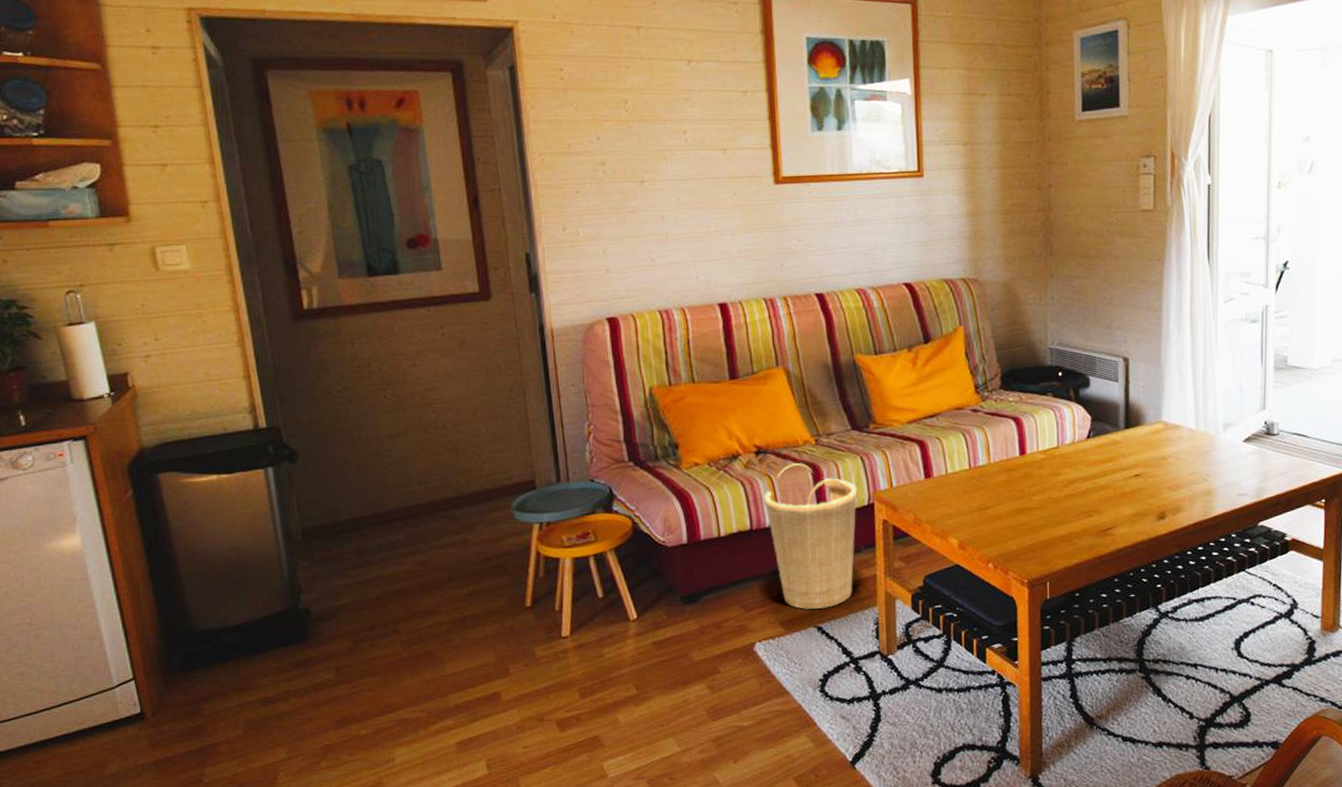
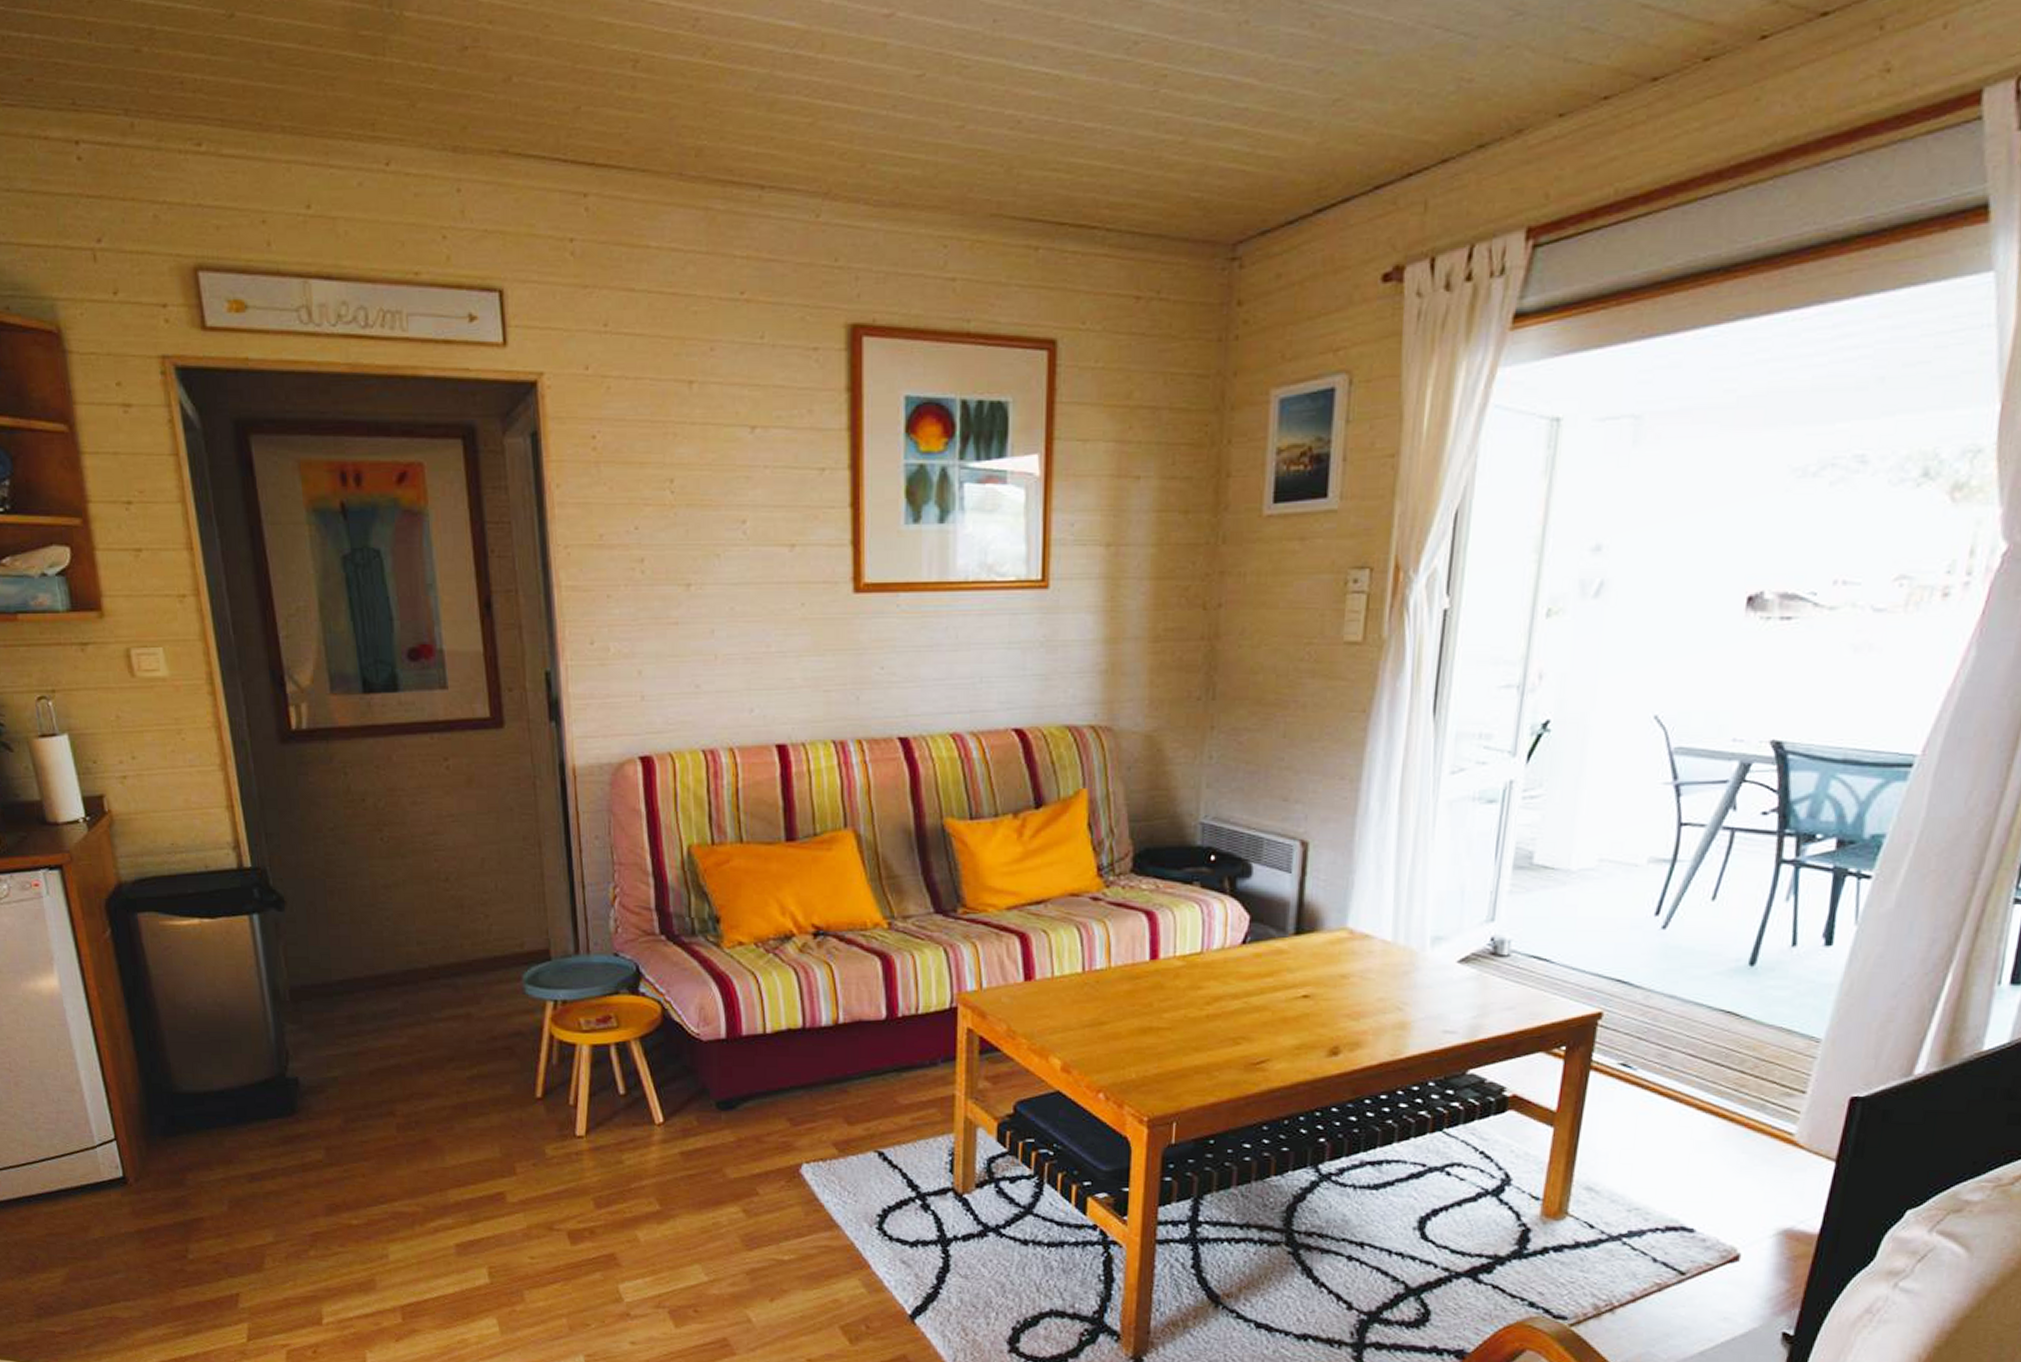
basket: present [764,463,858,609] -> none [821,950,937,1130]

